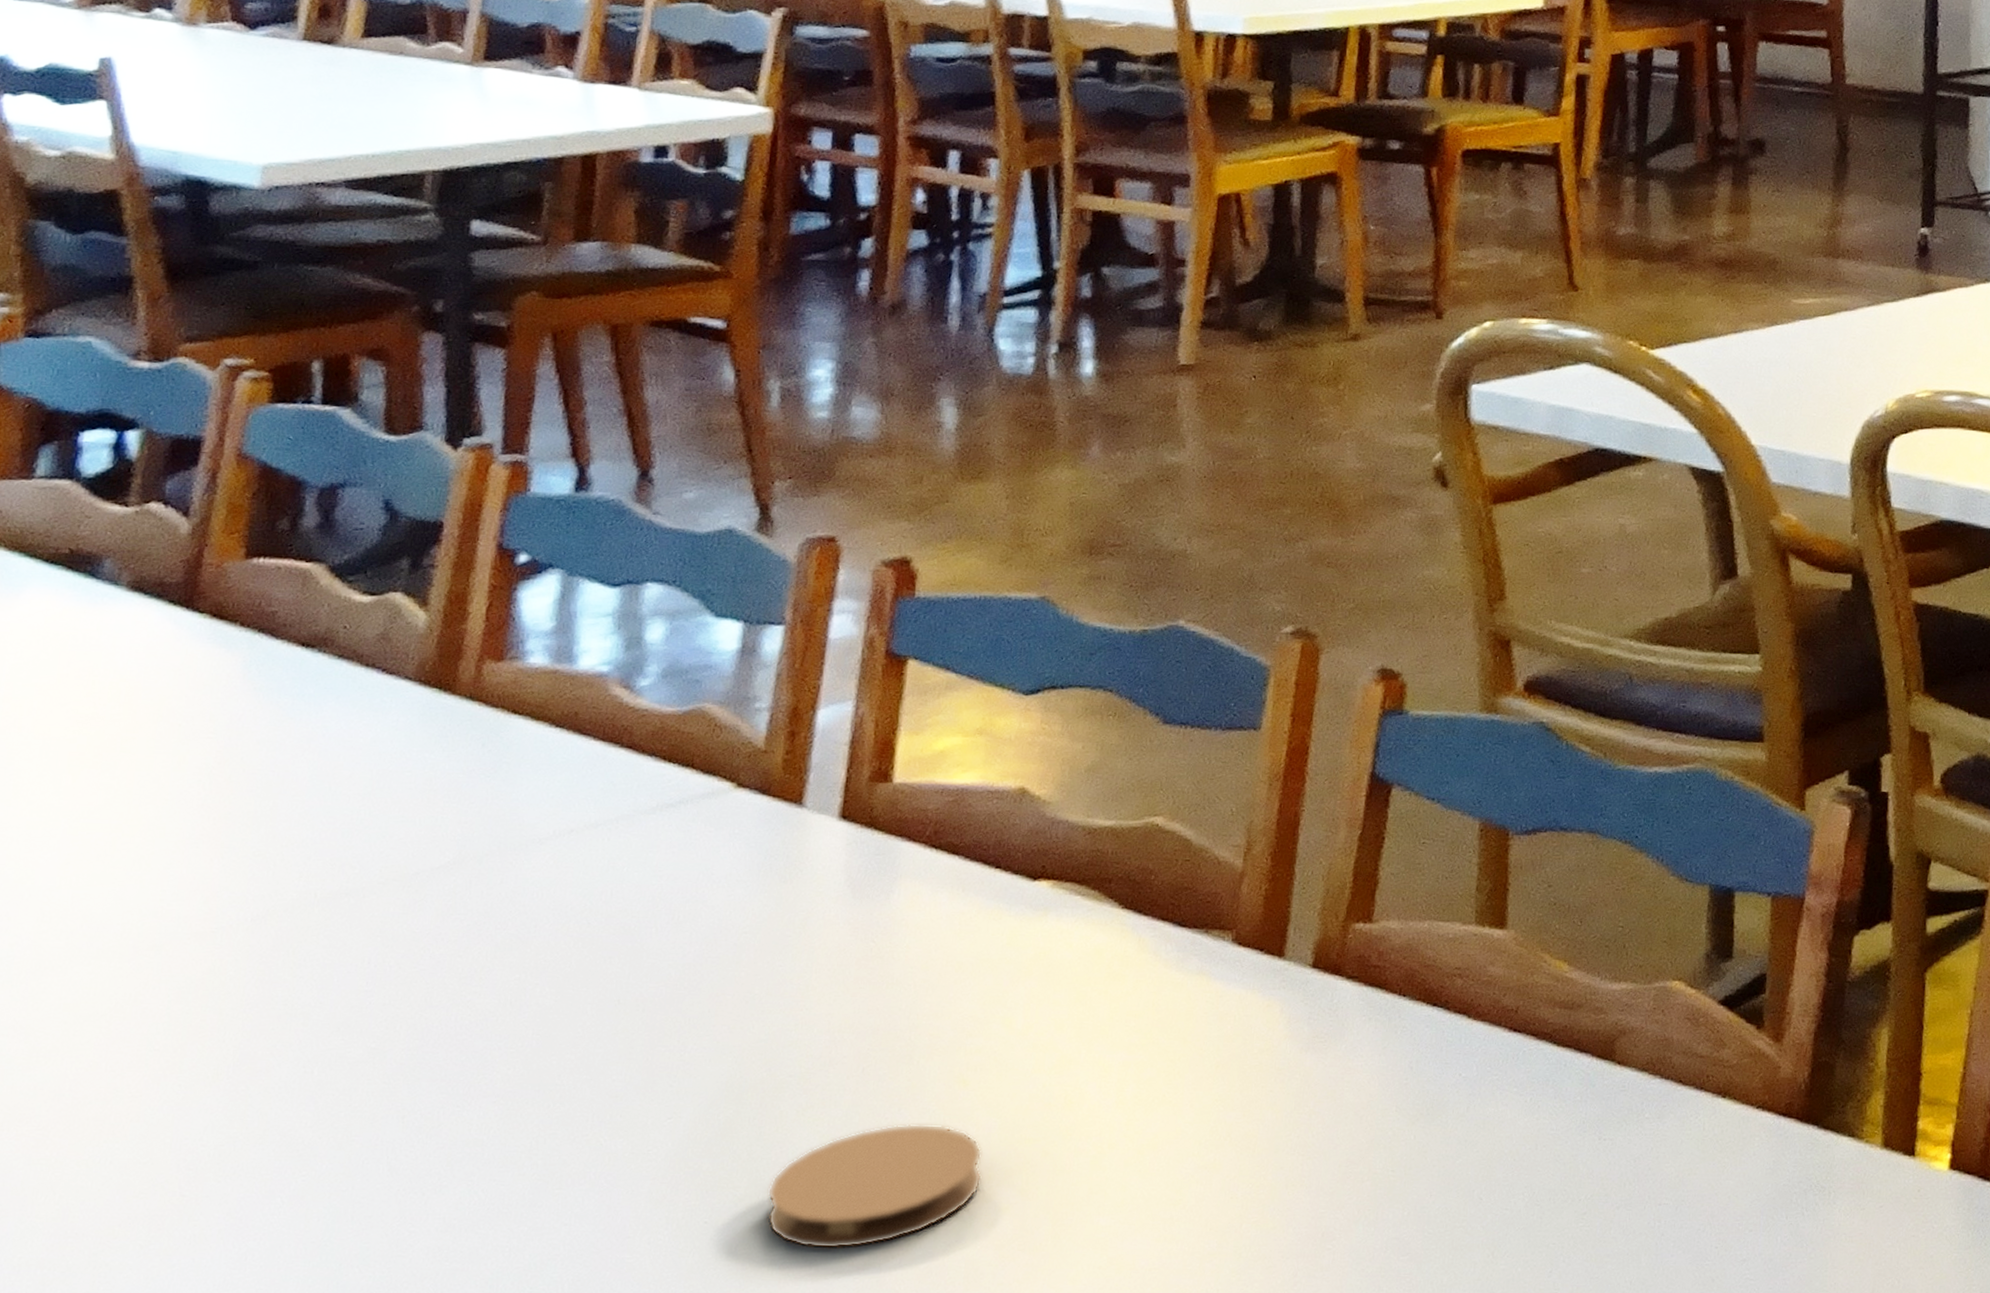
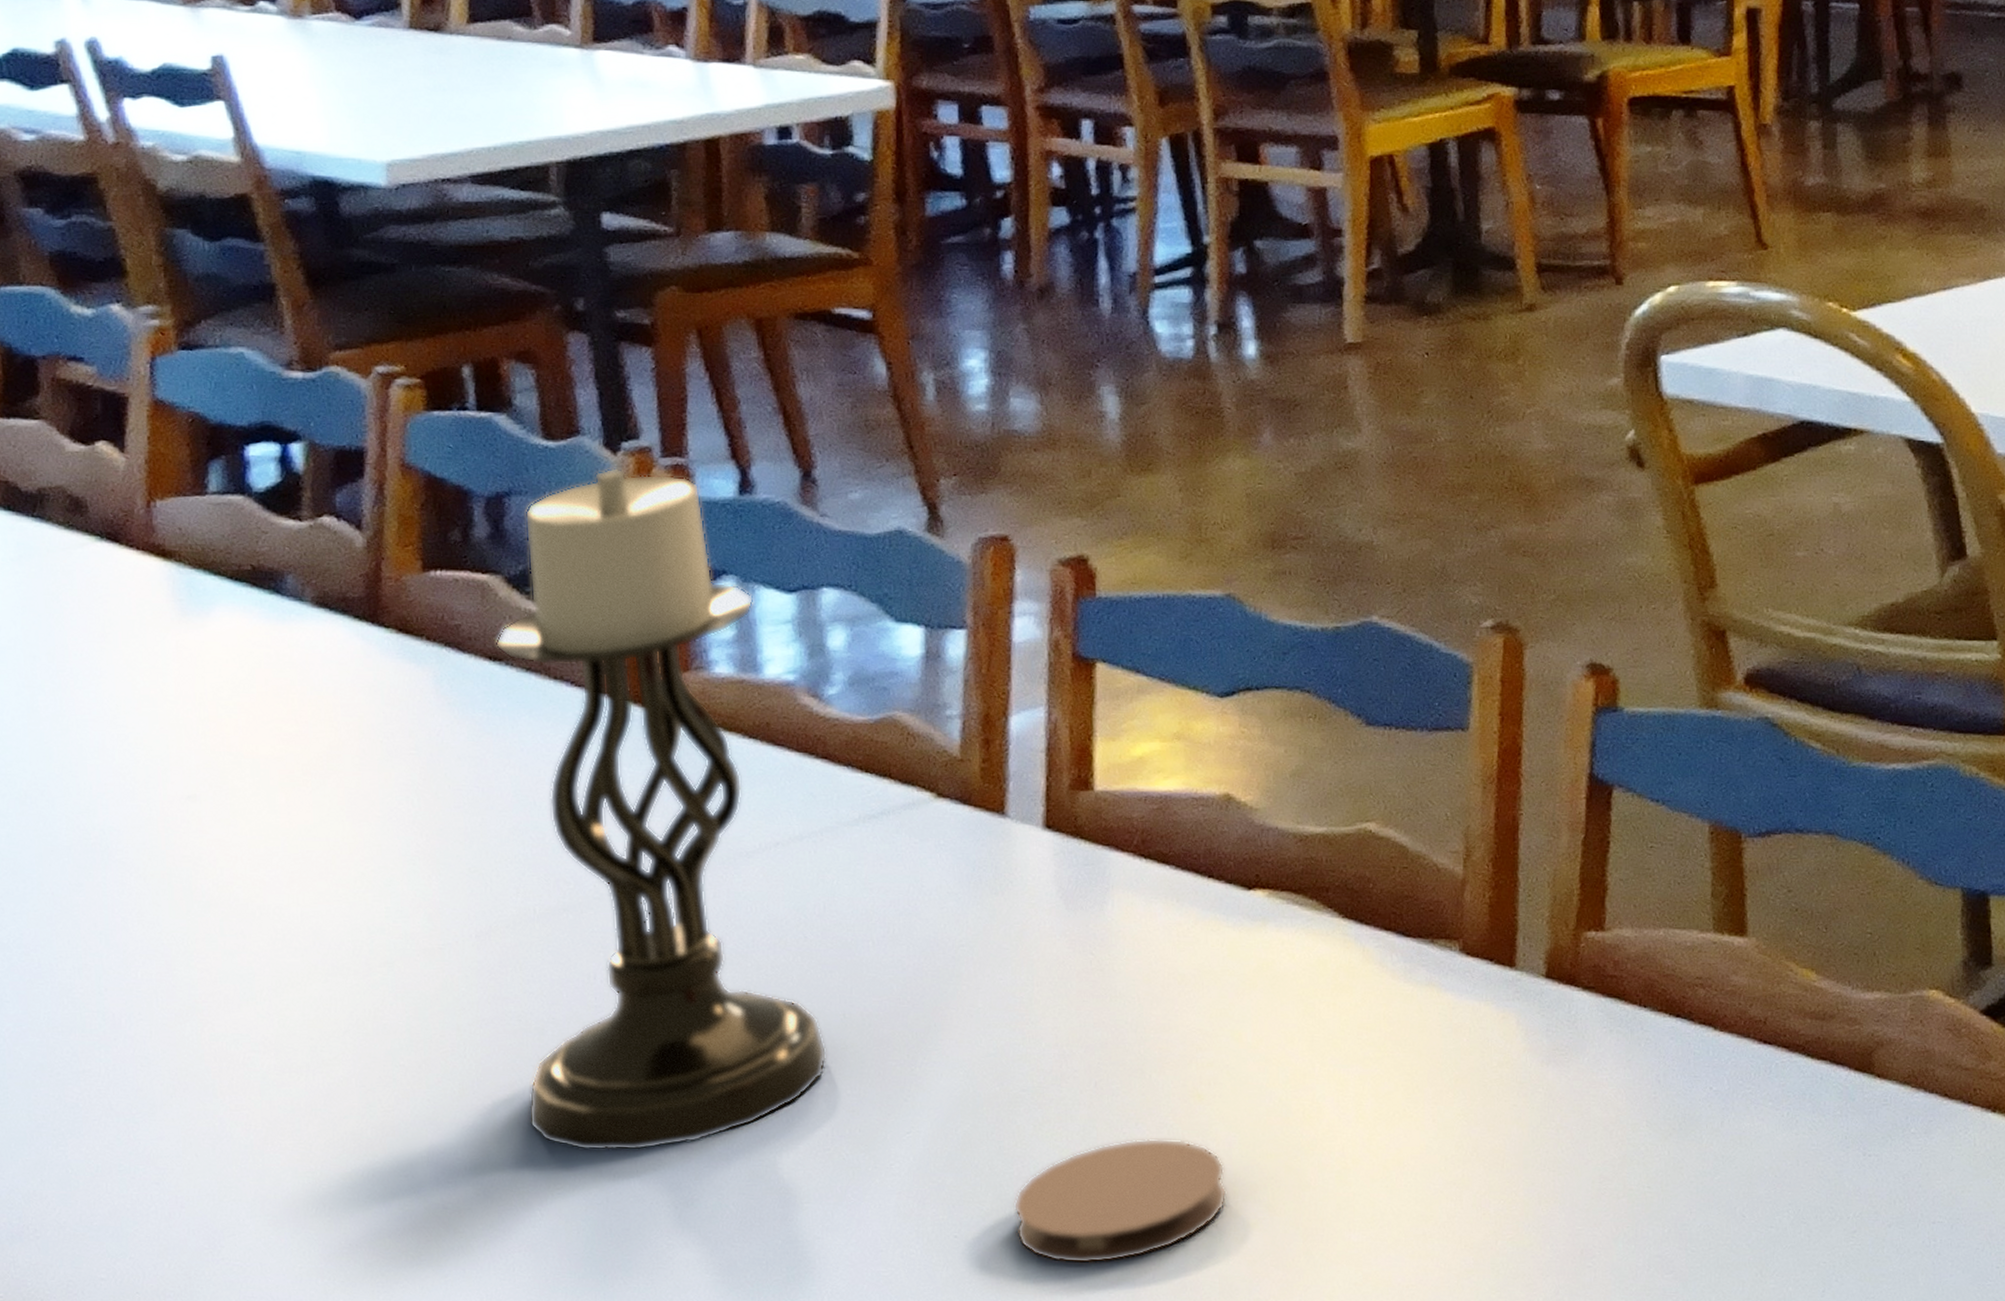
candle holder: none [281,463,597,1138] -> present [495,468,827,1152]

